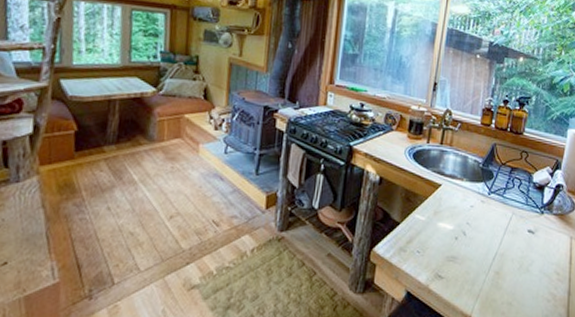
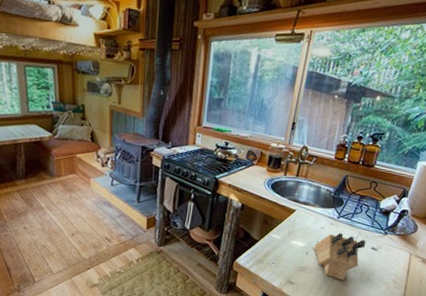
knife block: none [464,212,522,273] -> present [314,233,366,281]

